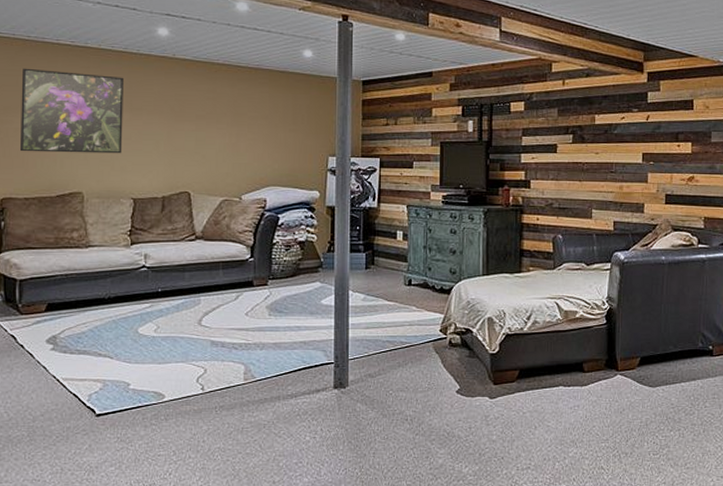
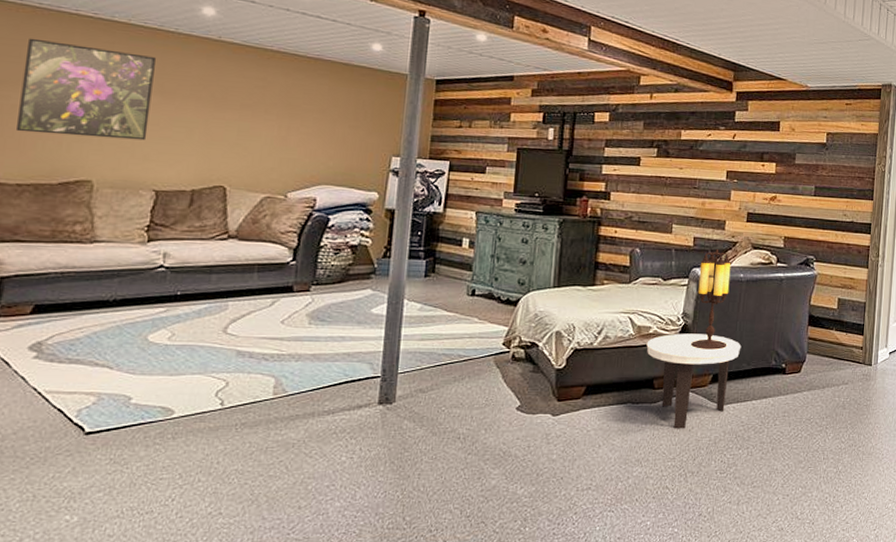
side table: none [574,317,667,411] -> present [646,333,742,429]
table lamp: none [617,233,653,333] -> present [691,249,732,350]

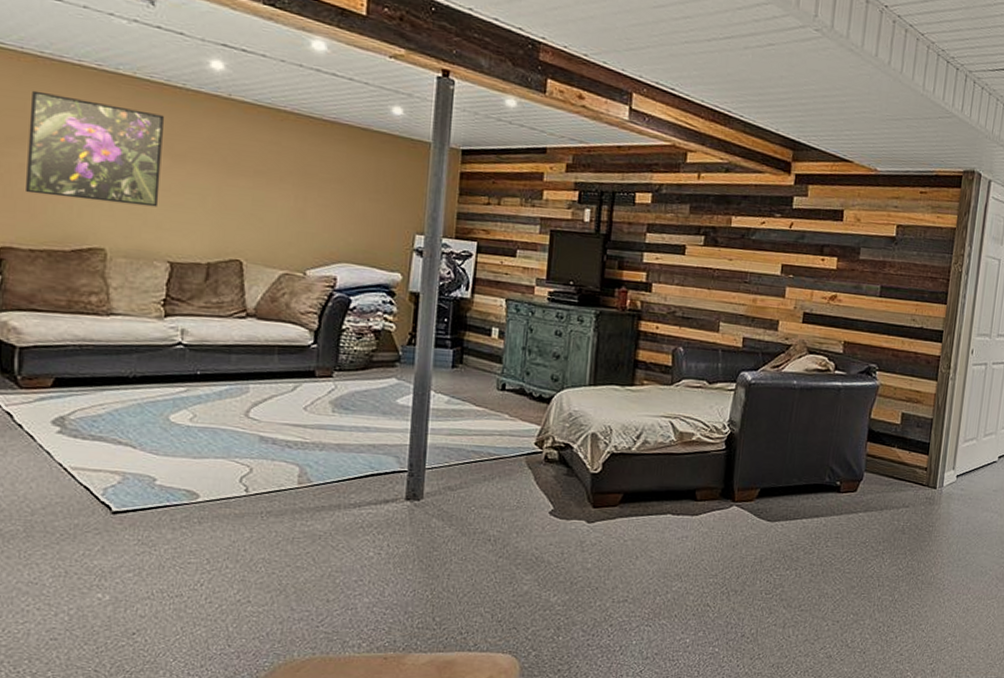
side table: present [646,333,742,429] -> none [688,442,793,545]
table lamp: present [691,249,732,350] -> none [737,352,784,462]

